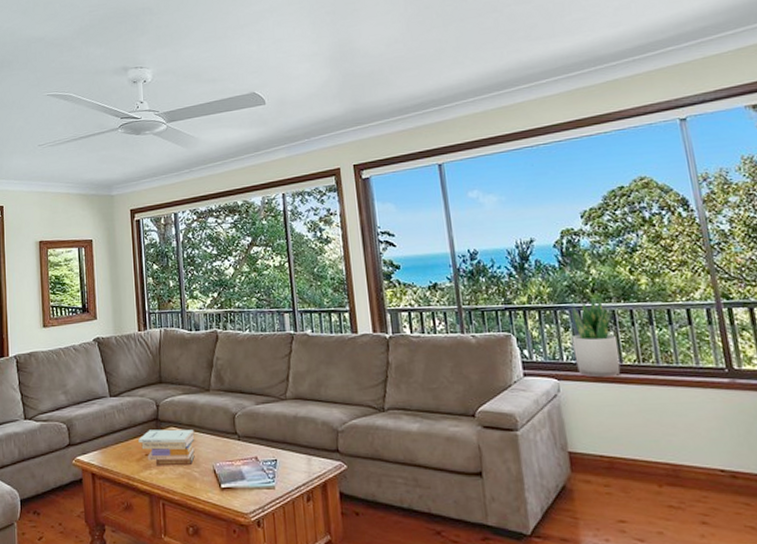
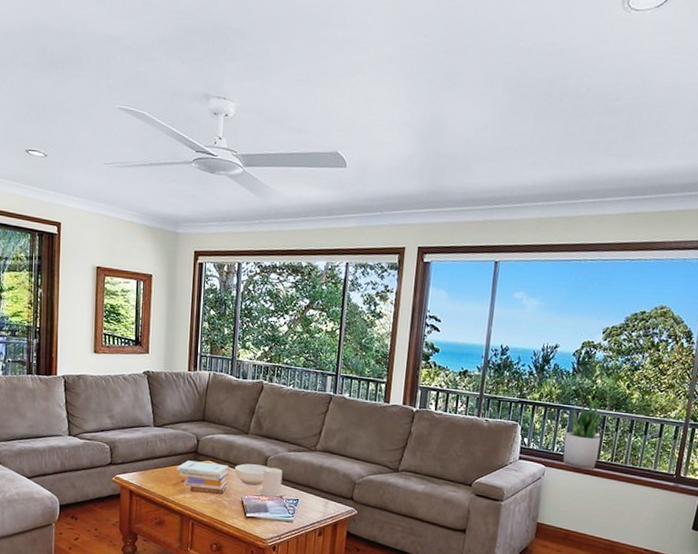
bowl: none [200,424,238,450] -> present [234,463,269,486]
candle: none [228,425,263,462] -> present [256,467,287,498]

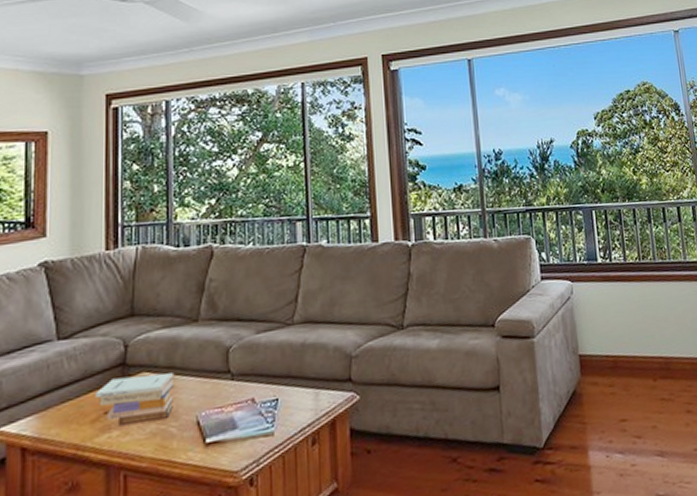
bowl: present [234,463,269,486] -> none [182,360,232,395]
candle: present [256,467,287,498] -> none [217,360,261,407]
planter: present [563,404,602,470] -> none [584,198,625,277]

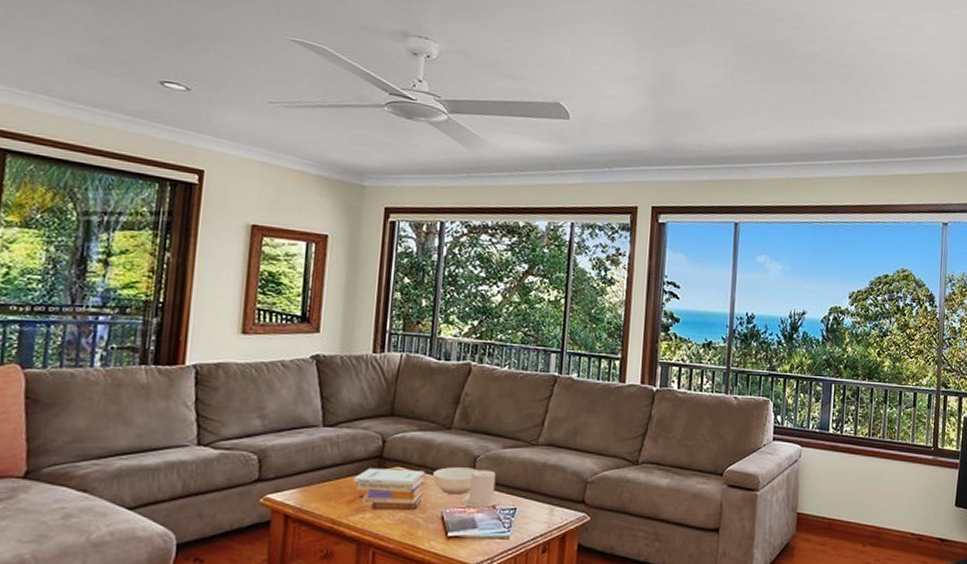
bowl: none [182,360,232,395] -> present [432,467,478,495]
candle: none [217,360,261,407] -> present [461,470,502,509]

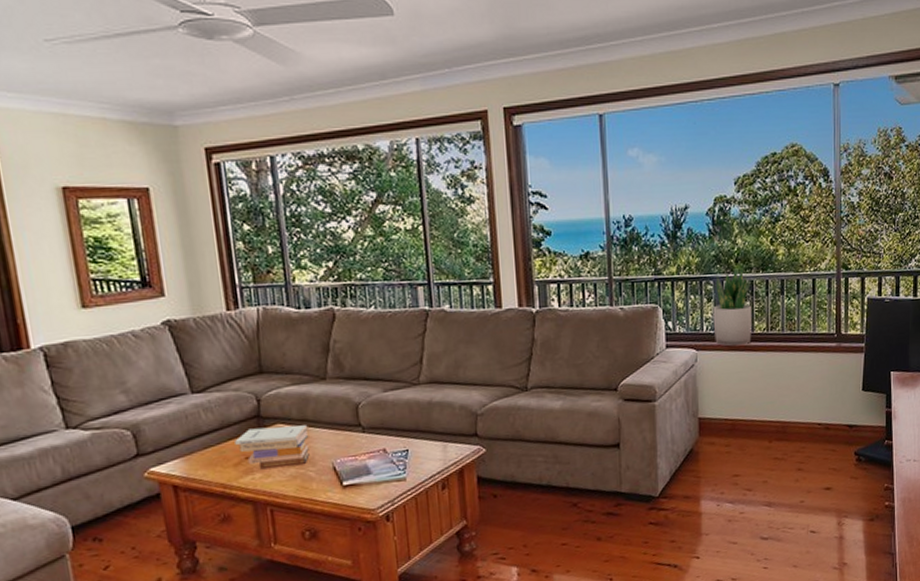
bowl: present [432,467,478,495] -> none [315,415,362,445]
candle: present [461,470,502,509] -> none [350,415,392,456]
planter: none [819,374,856,447] -> present [713,268,752,346]

